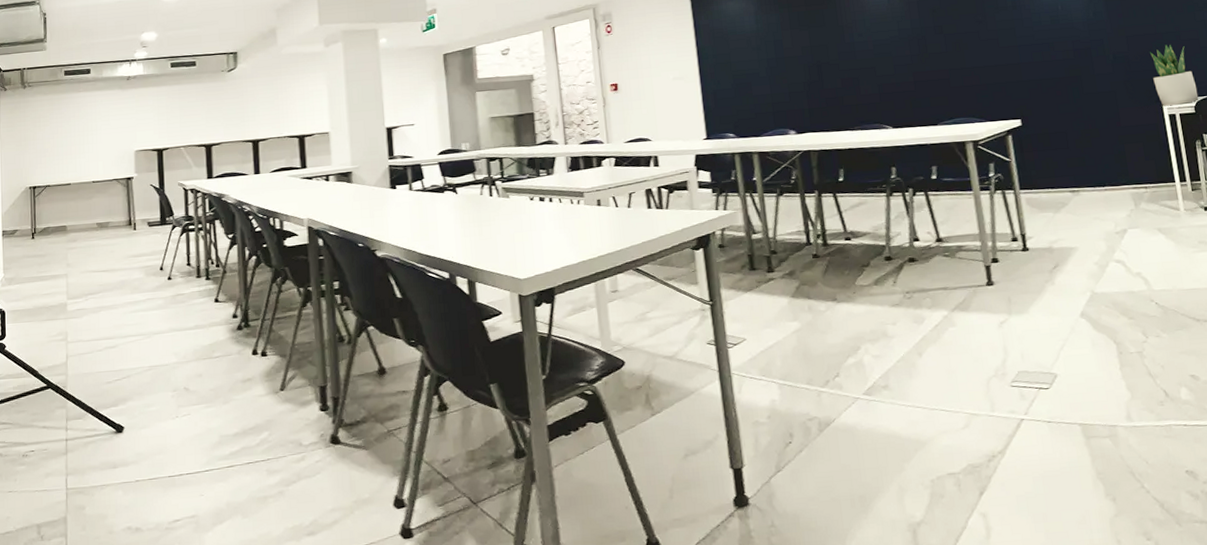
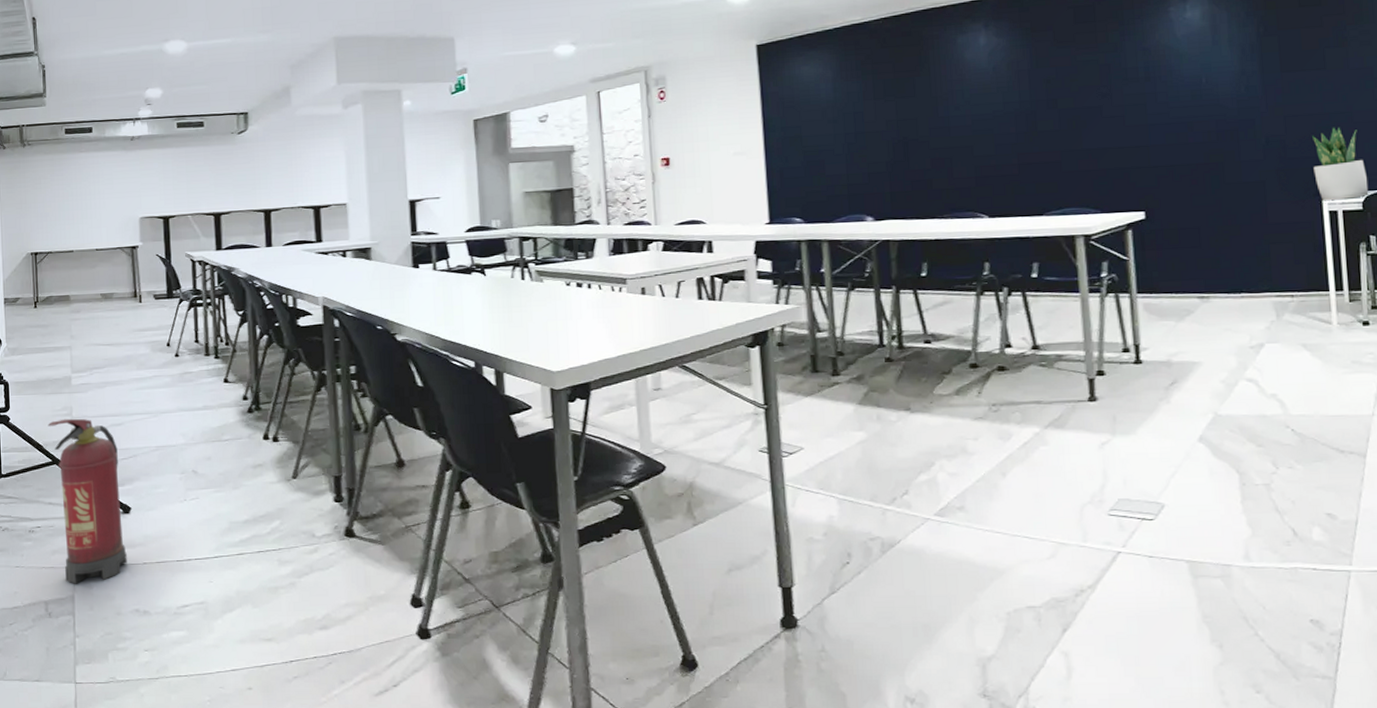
fire extinguisher: none [43,343,120,506] -> present [48,418,127,584]

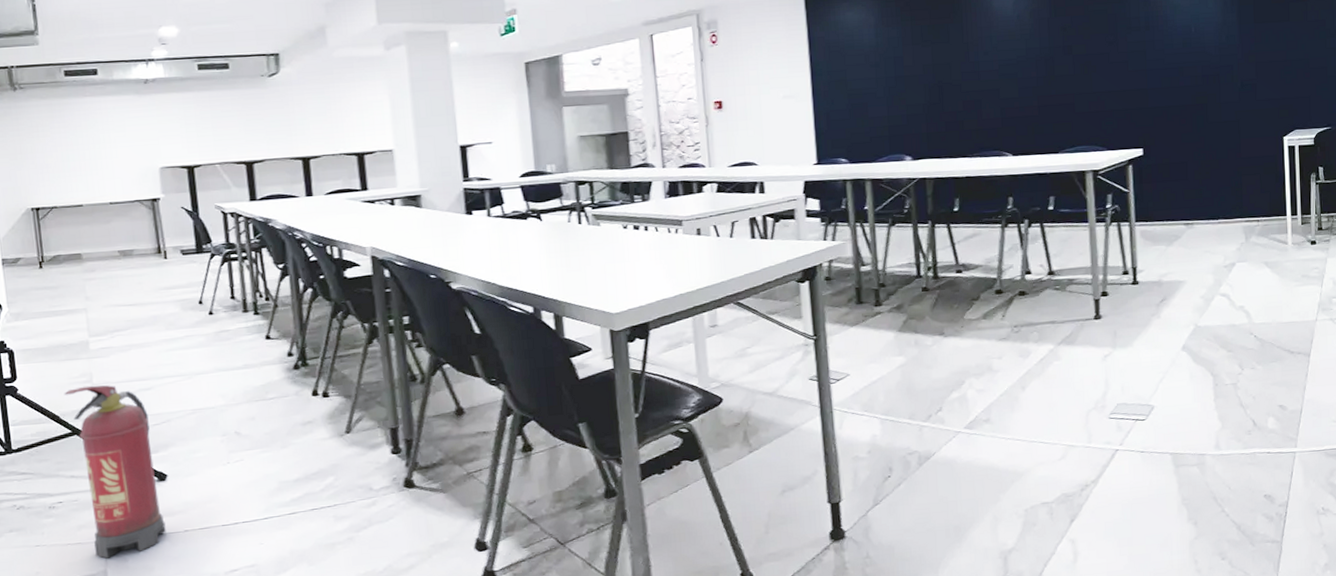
planter: present [1312,127,1369,201] -> none [1277,72,1319,138]

